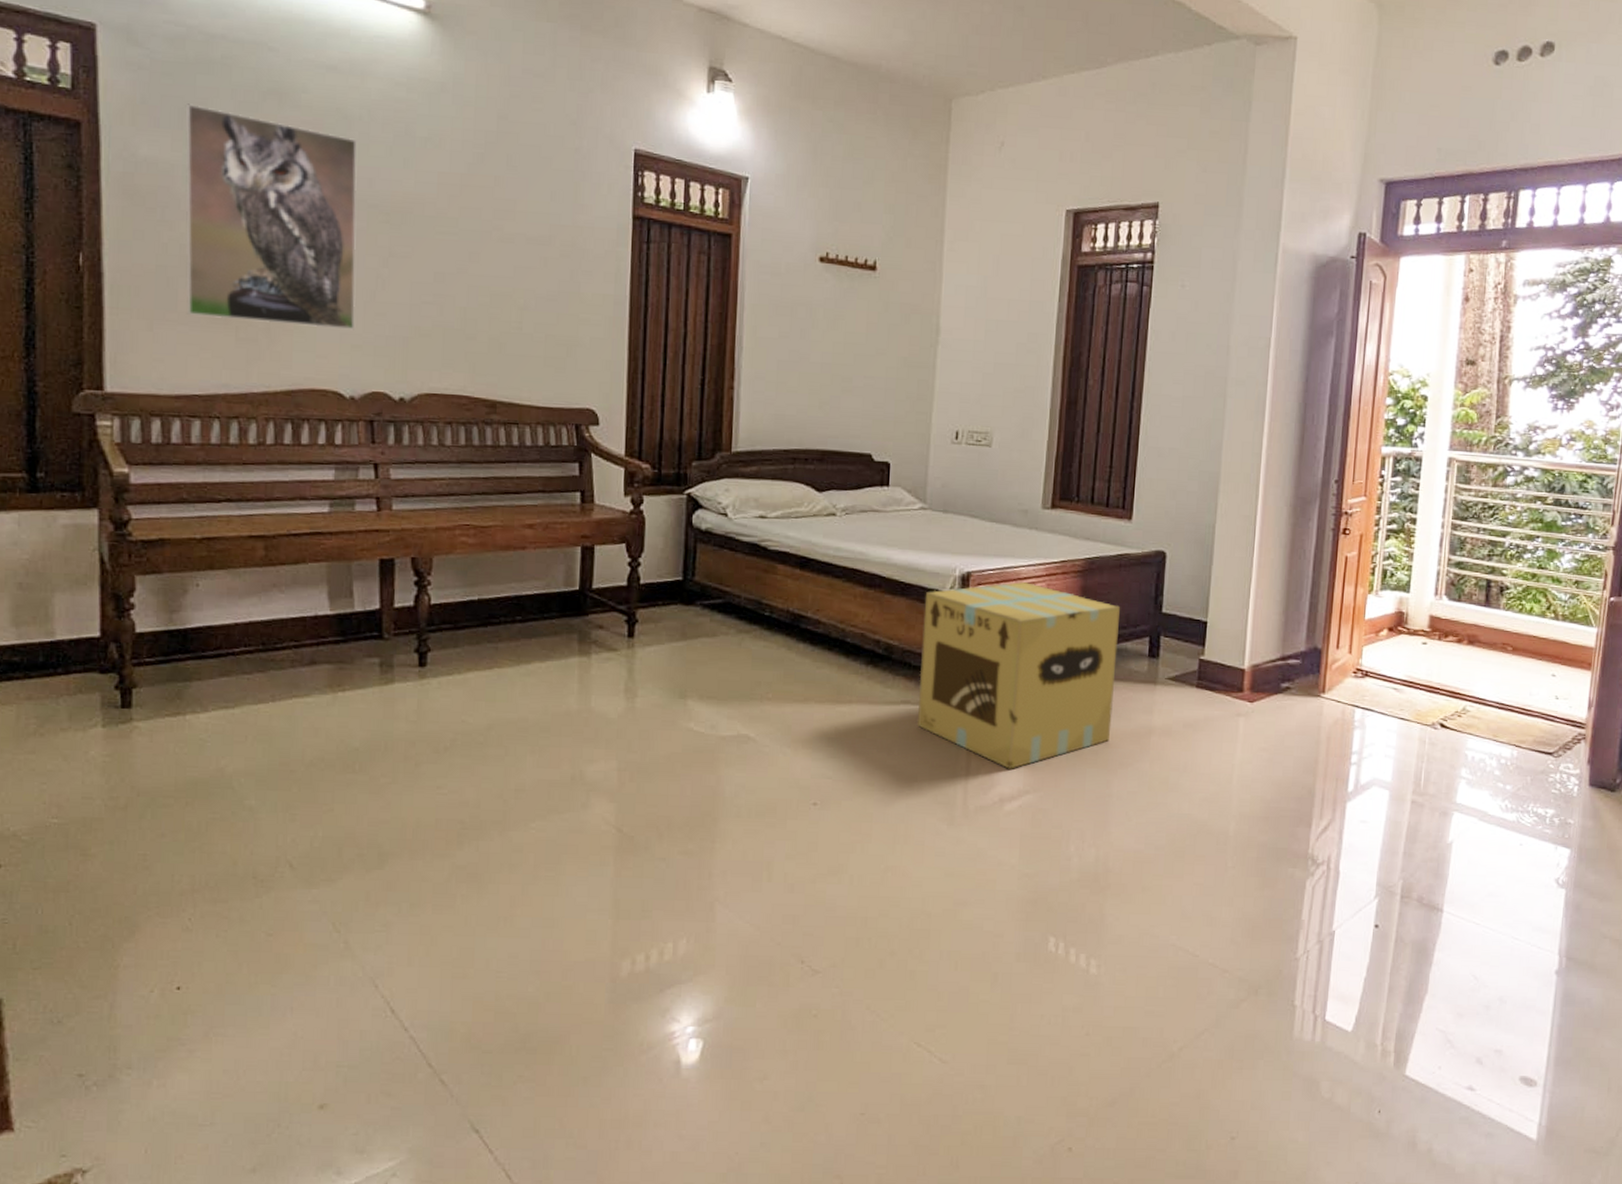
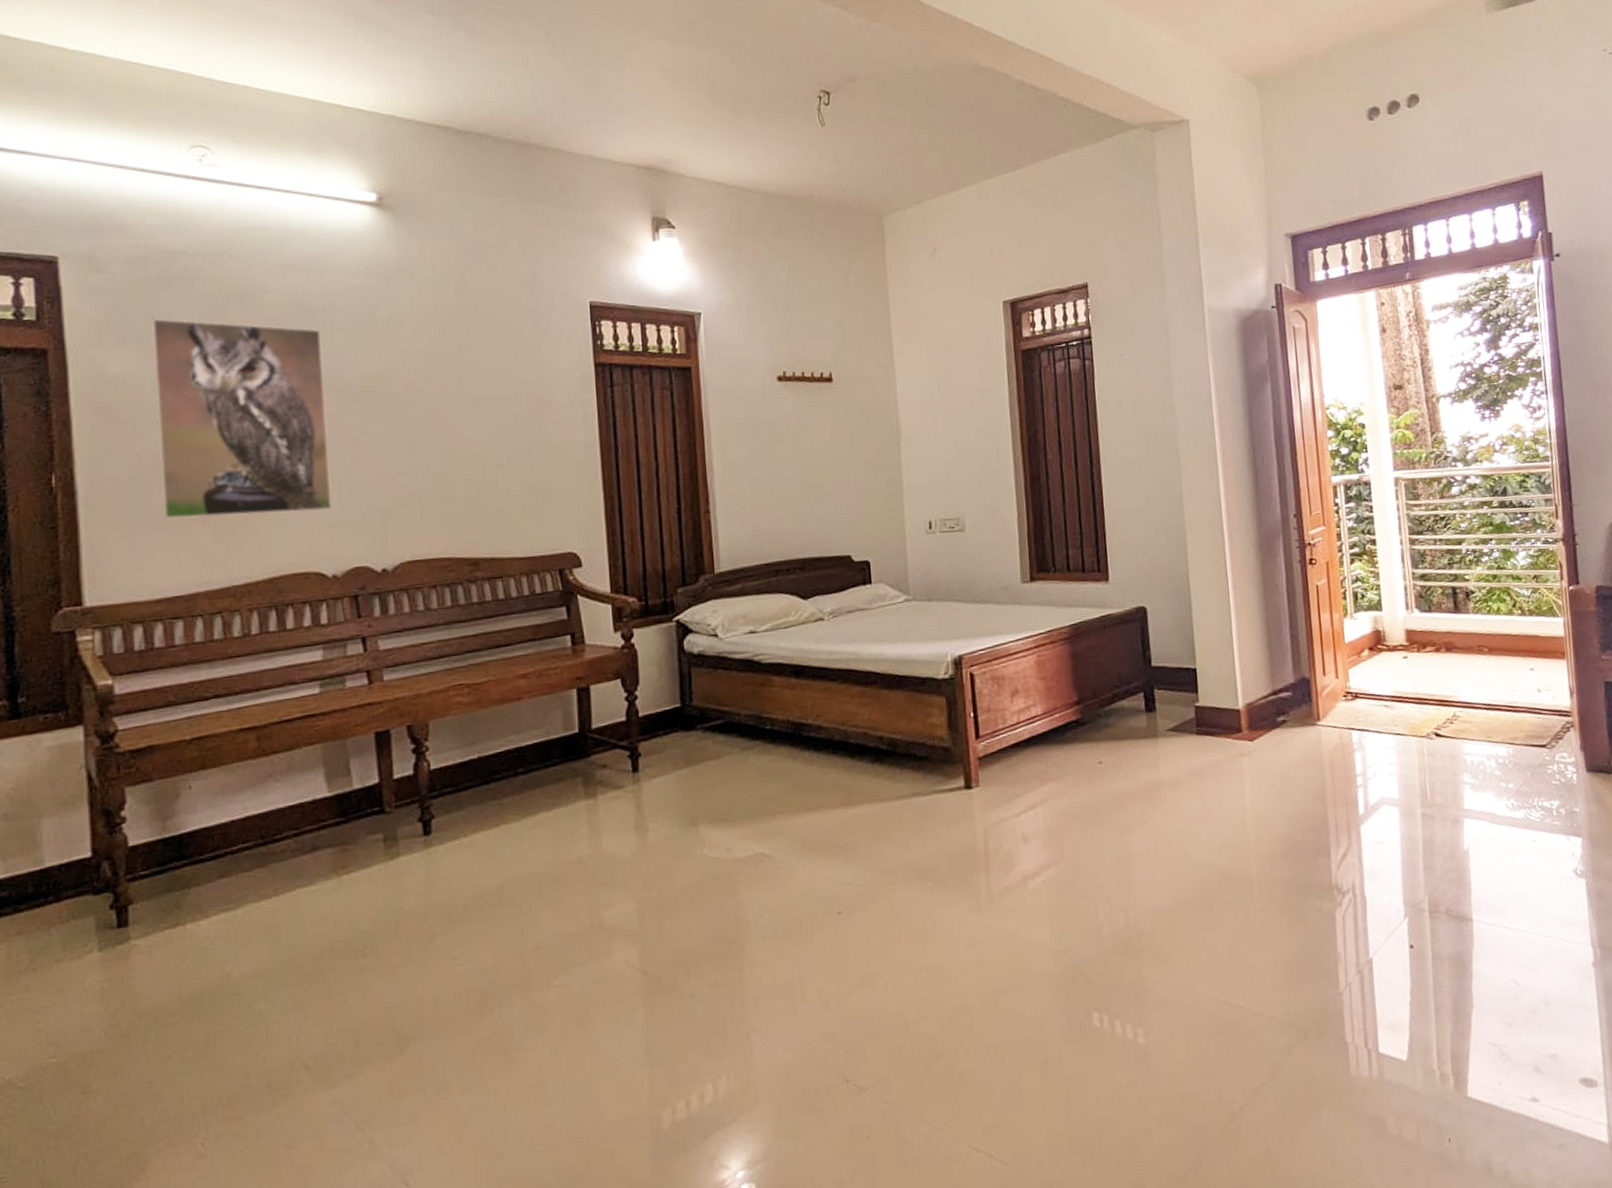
cardboard box: present [918,582,1121,769] -> none [921,656,1121,846]

